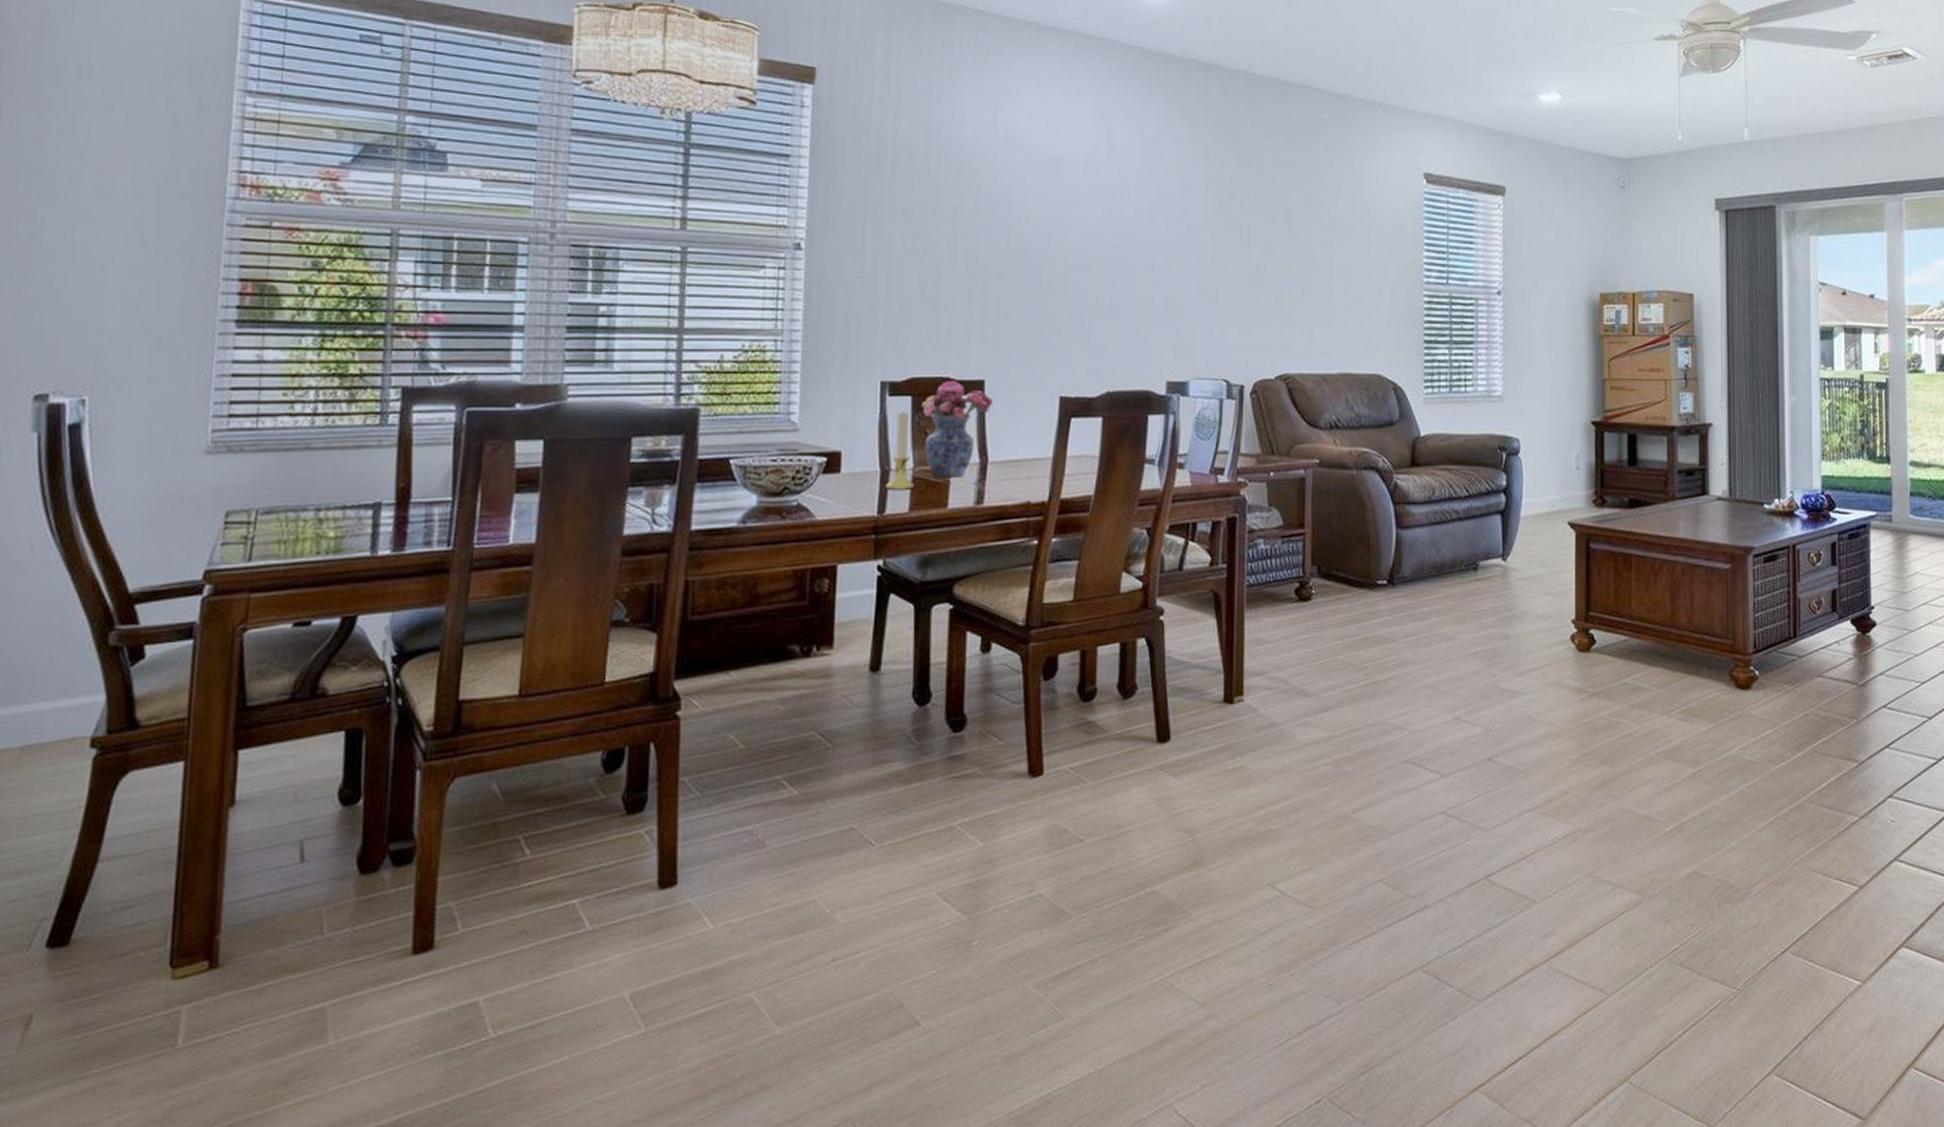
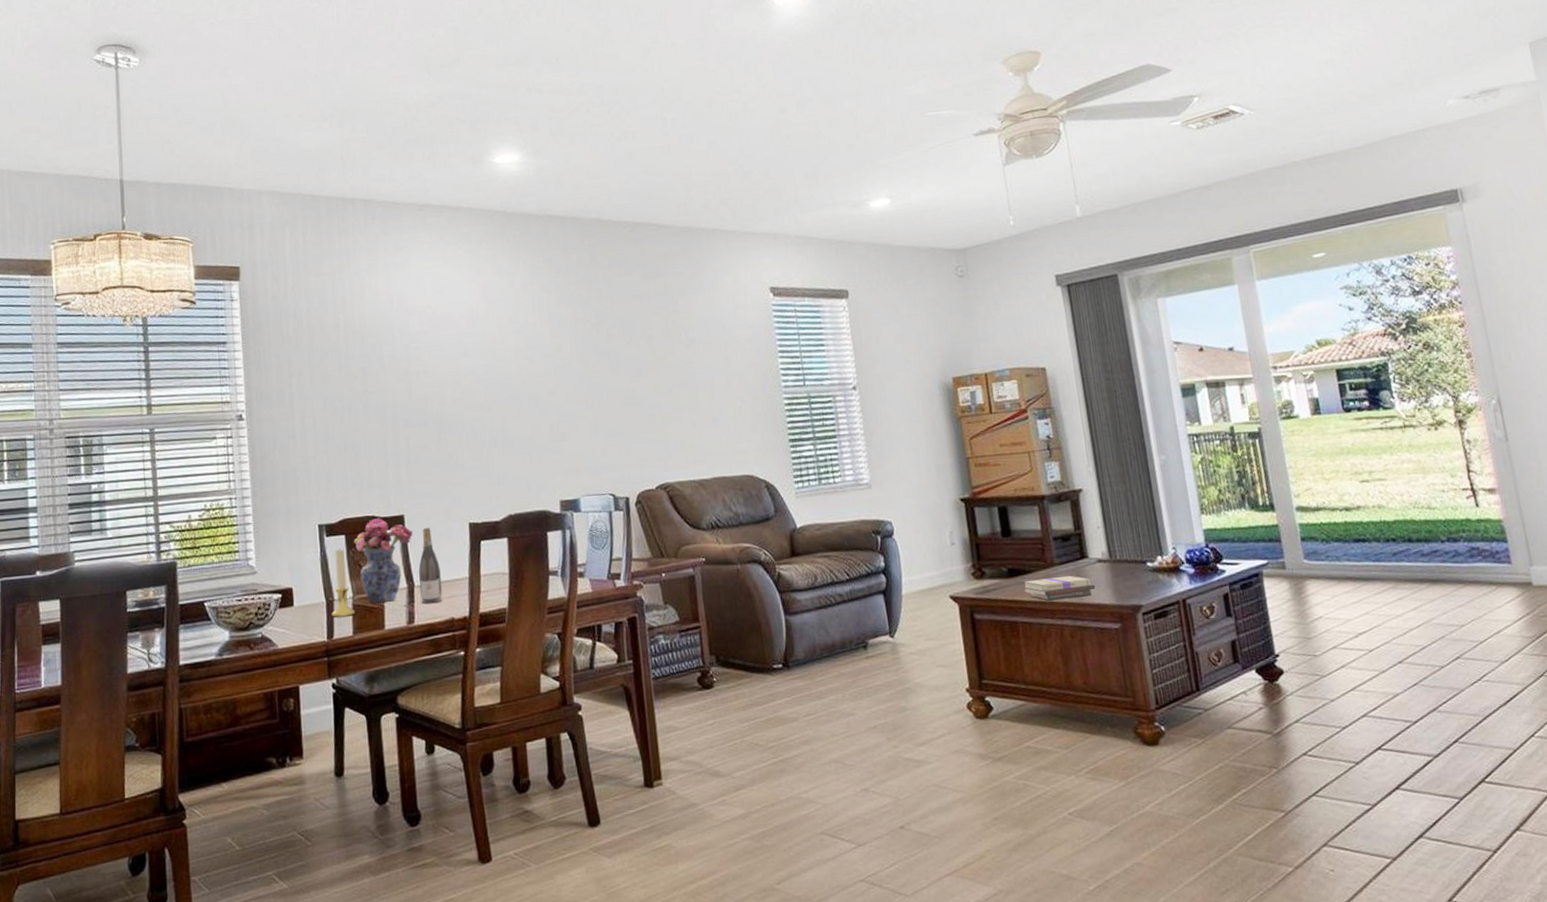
wine bottle: none [994,396,1021,484] -> present [419,527,443,605]
books: none [1643,511,1712,535] -> present [1024,575,1096,601]

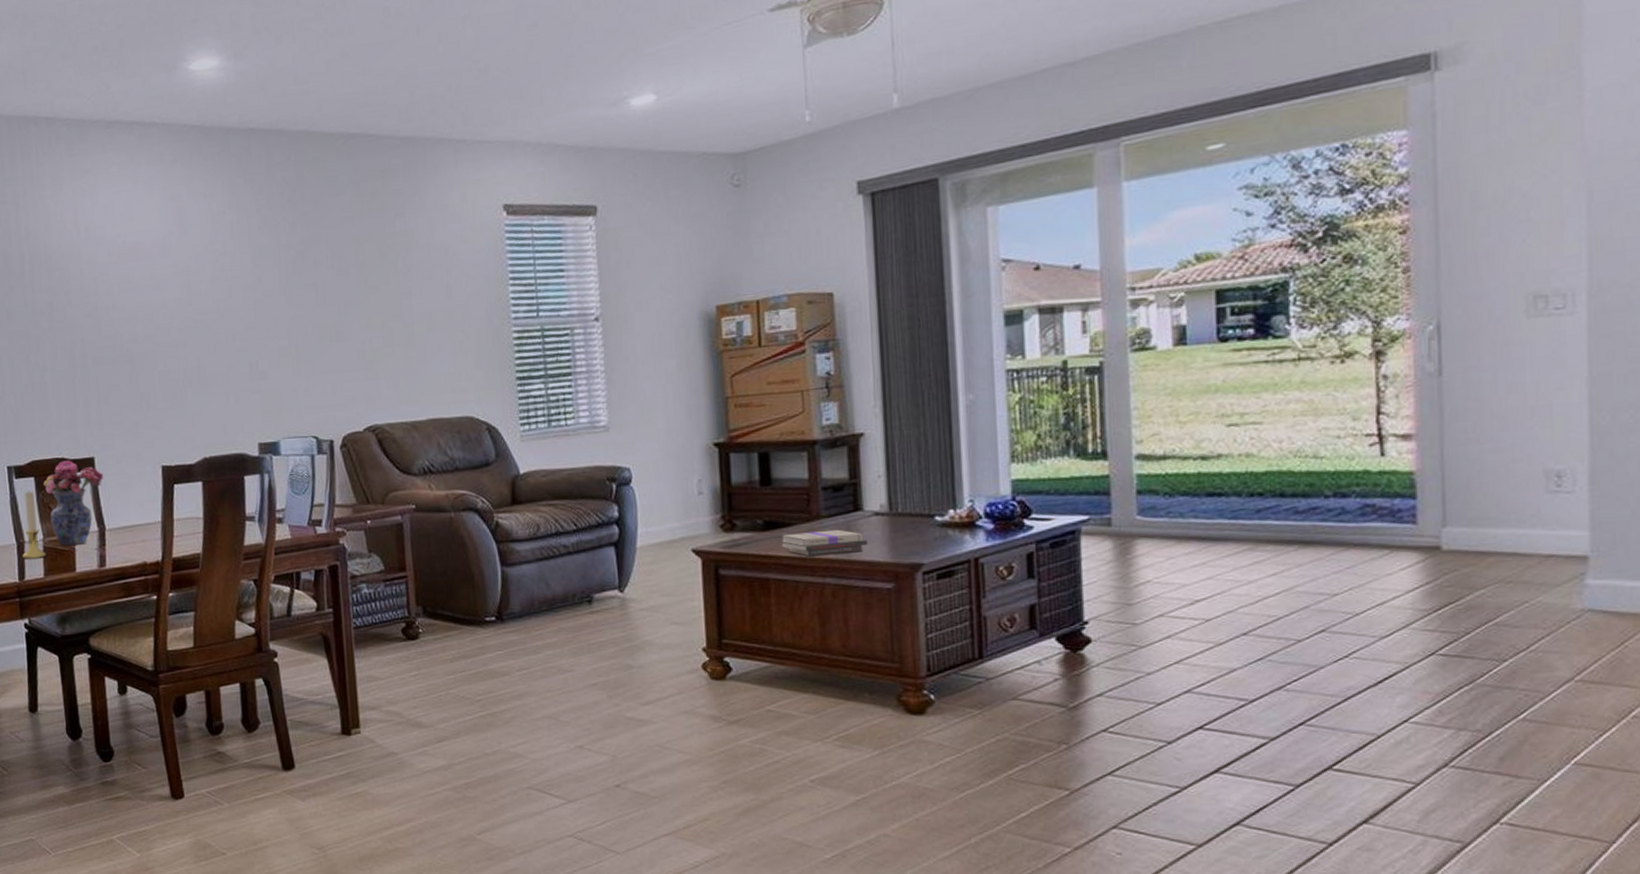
wine bottle: present [419,527,443,605] -> none [110,469,135,548]

